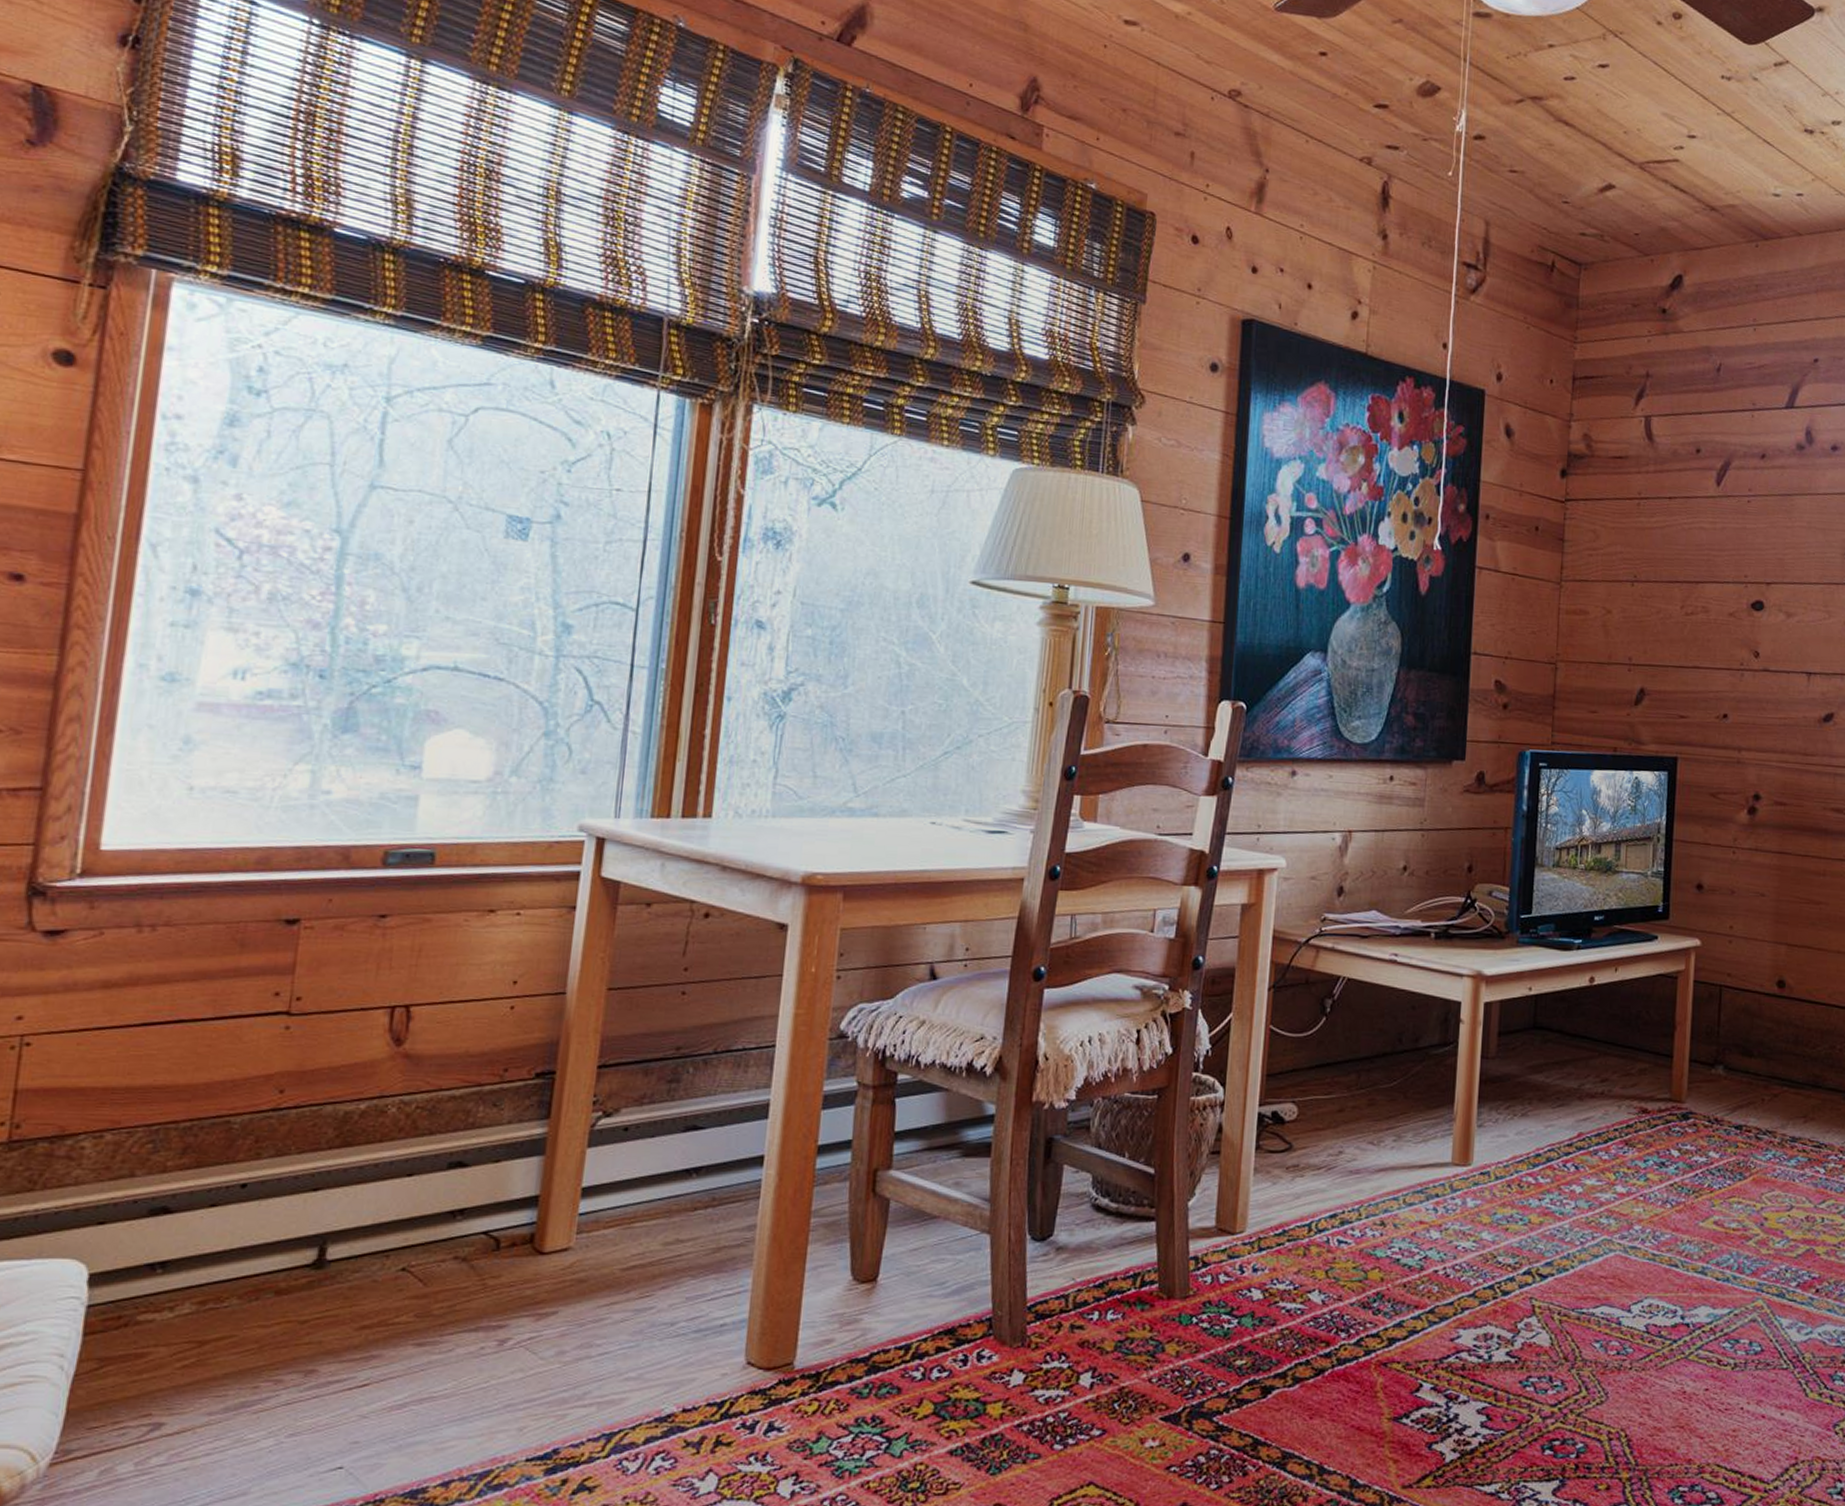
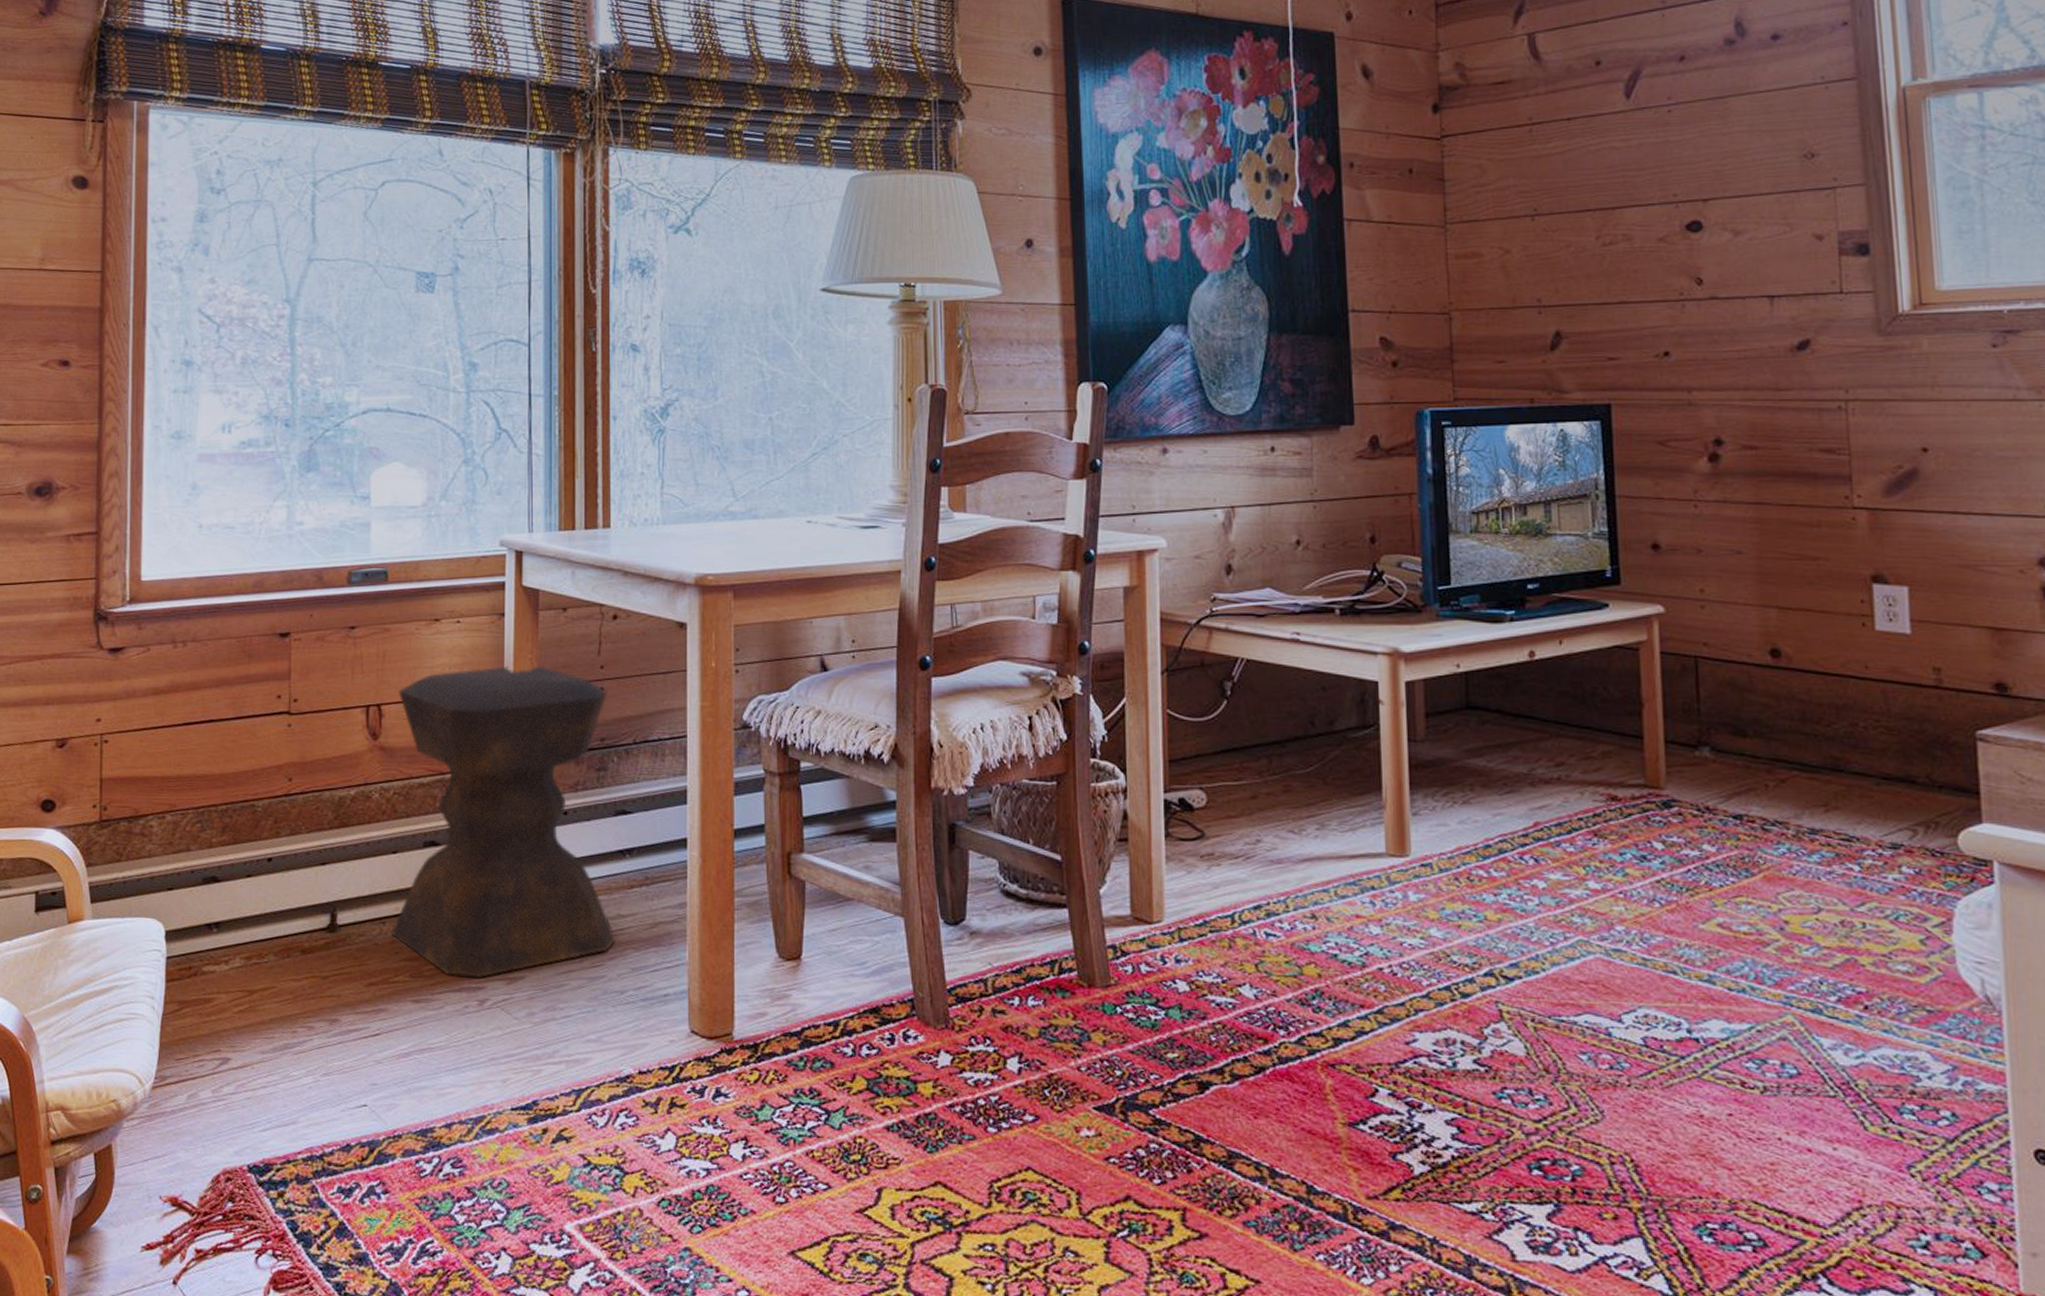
stool: none [396,965,689,1316] -> present [391,666,616,979]

